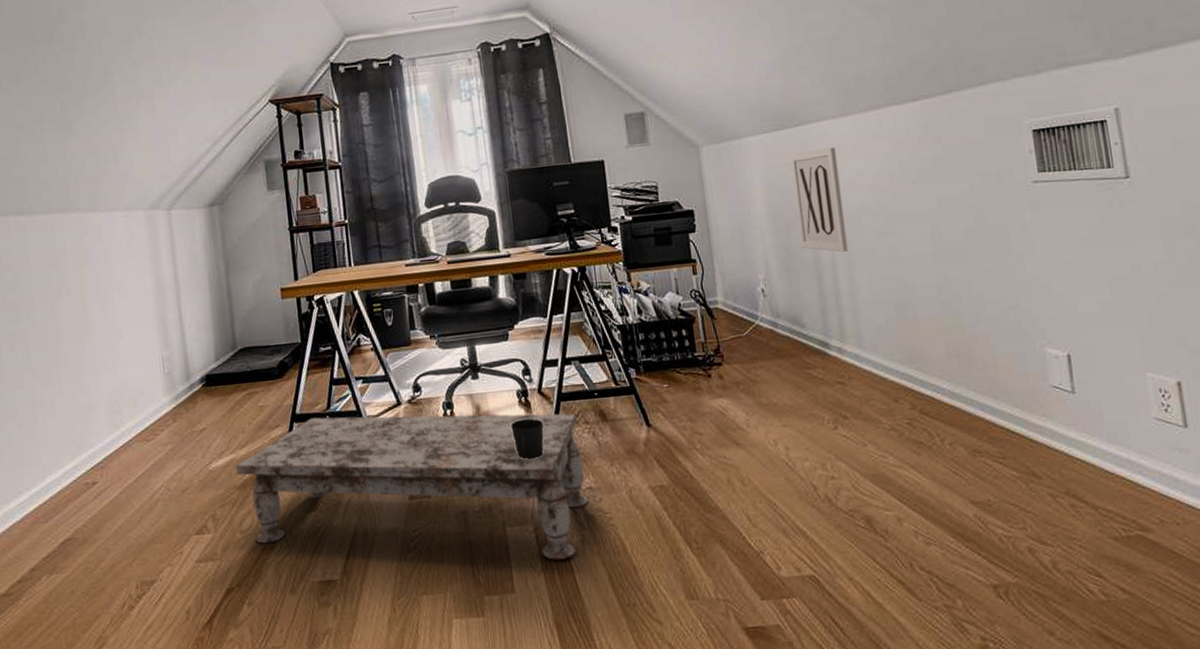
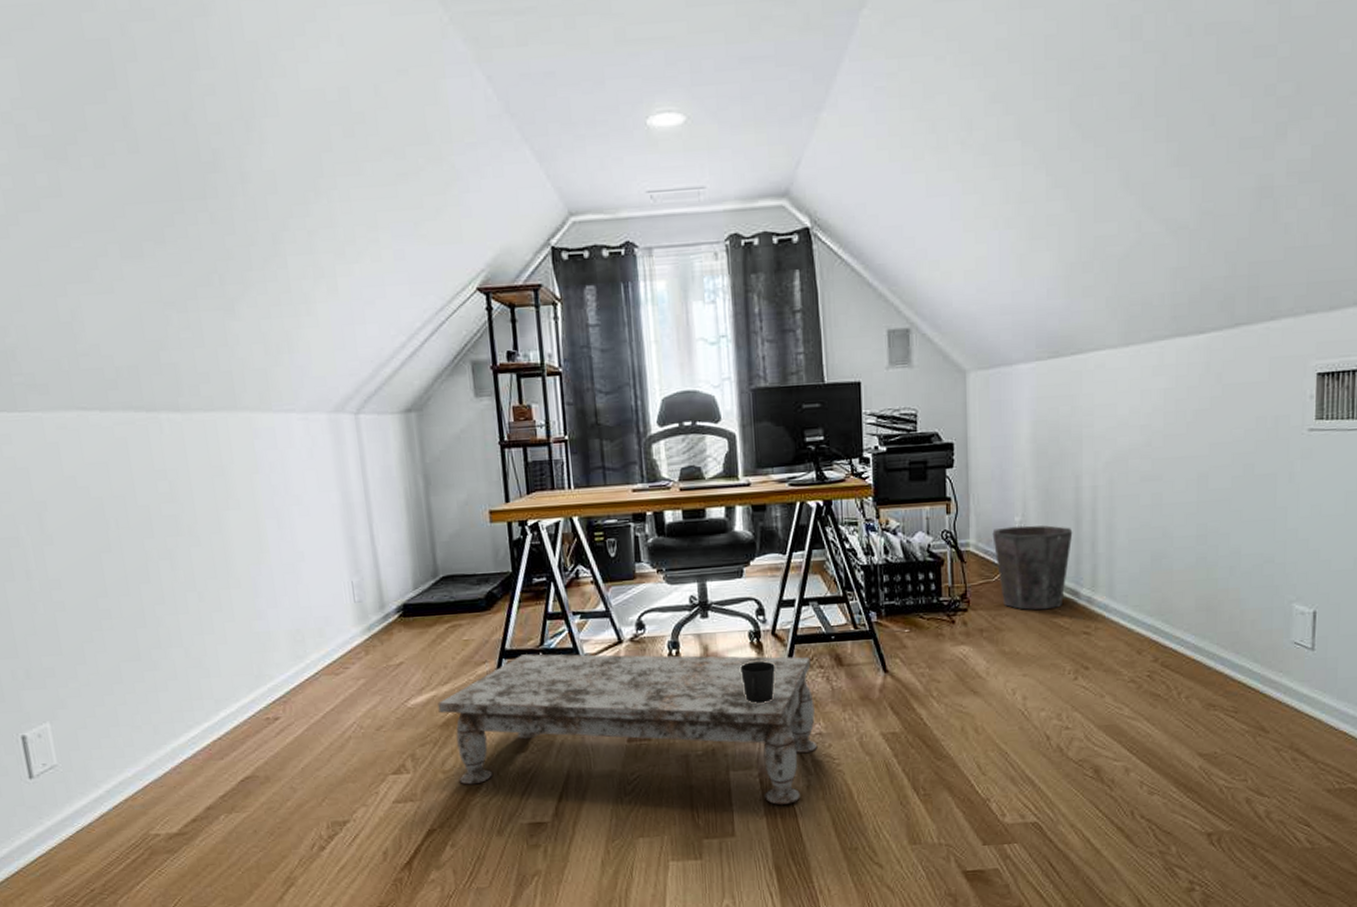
waste bin: none [738,281,816,362] -> present [992,525,1073,610]
wall art: present [790,147,849,252] -> none [1062,380,1111,496]

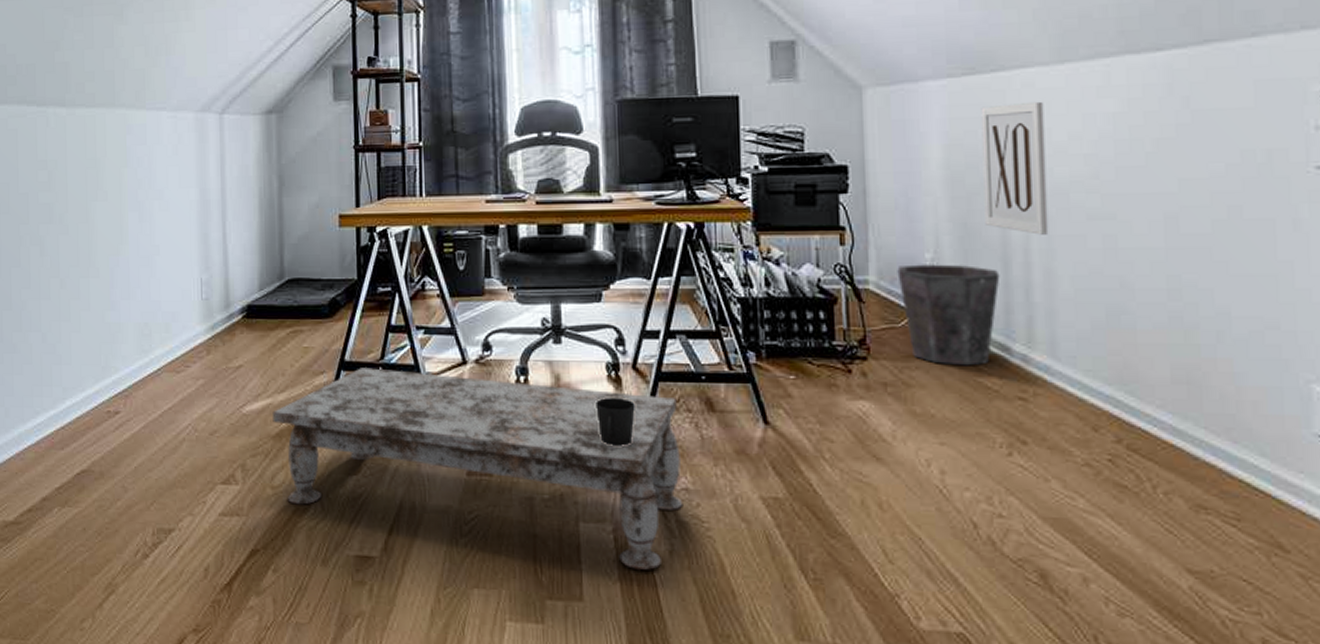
wall art: none [1062,380,1111,496] -> present [981,101,1049,235]

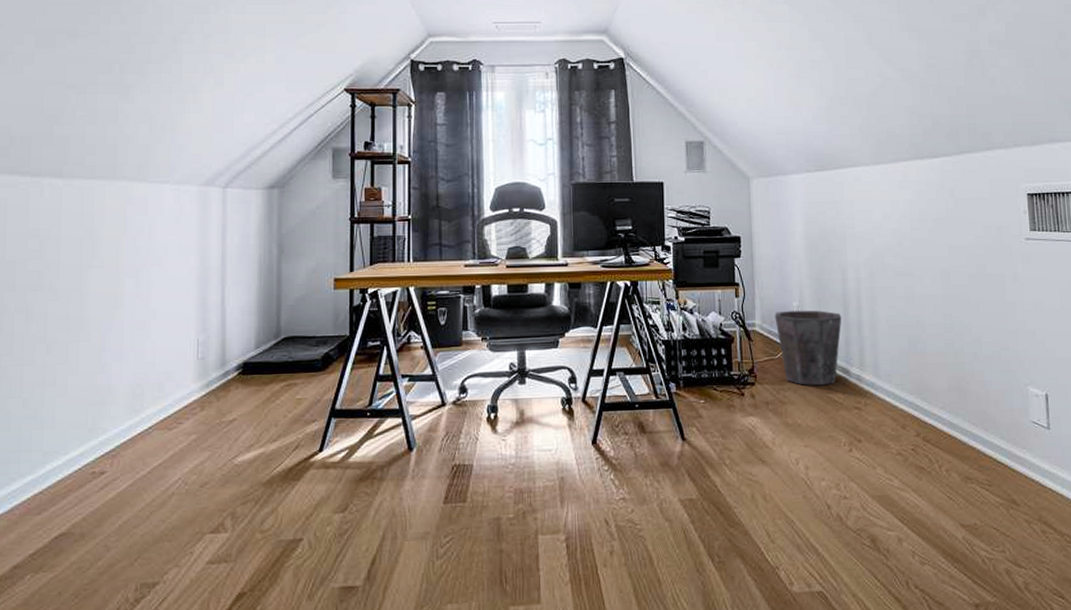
coffee table: present [272,368,683,570] -> none [264,414,621,570]
cup: present [595,398,635,446] -> none [553,427,584,468]
wall art: present [981,101,1049,235] -> none [828,191,872,287]

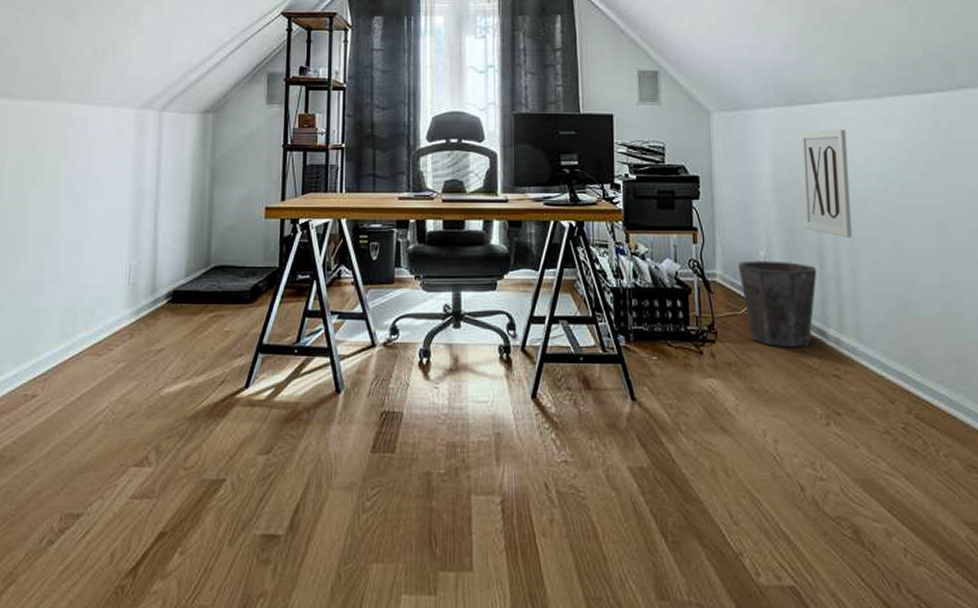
wall art: none [828,191,872,287] -> present [800,129,853,238]

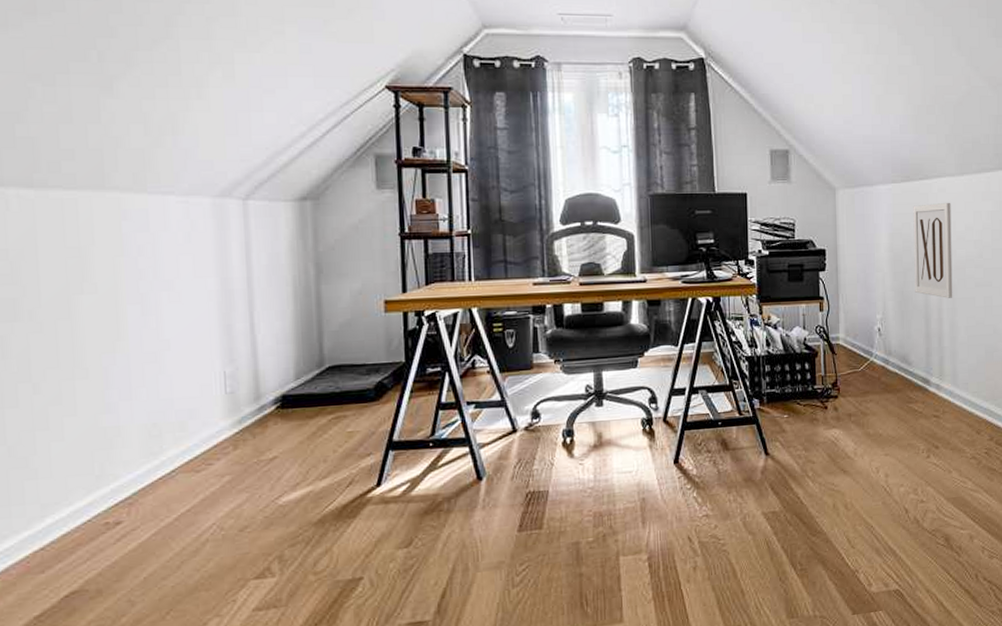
waste bin: present [738,260,817,348] -> none [858,322,924,396]

